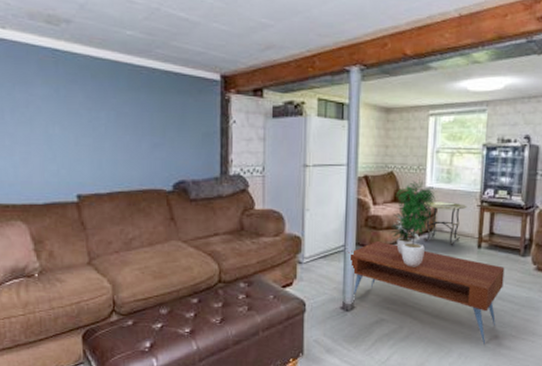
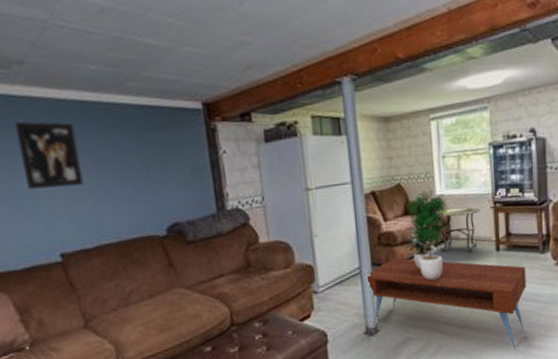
wall art: none [56,72,106,137] -> present [15,121,84,189]

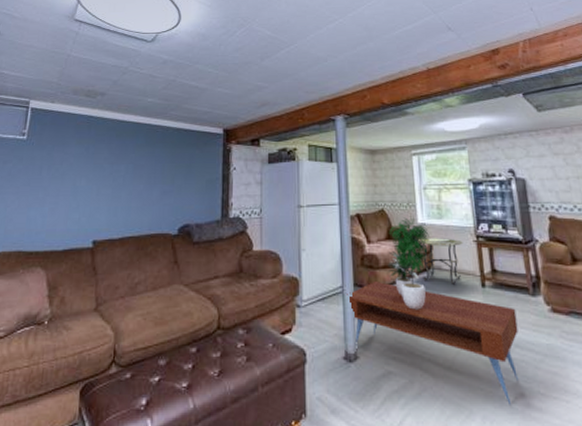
wall art: present [15,121,84,189] -> none [84,134,127,187]

